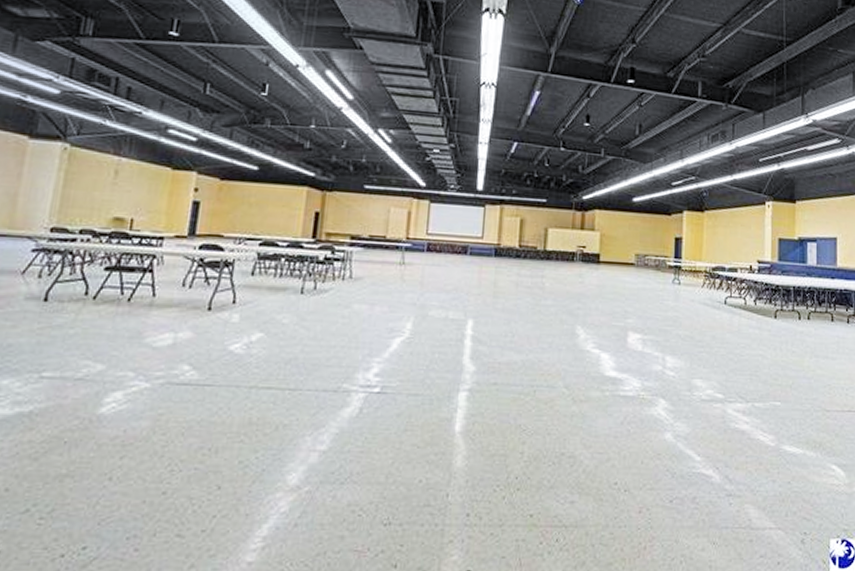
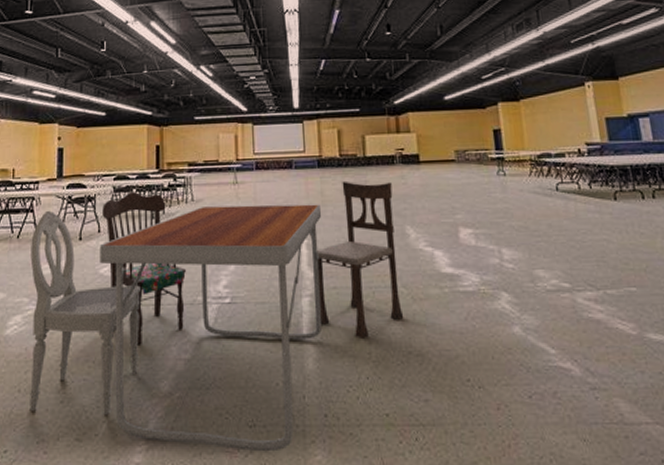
dining chair: none [122,272,277,510] -> present [30,210,140,416]
folding table: none [230,286,493,550] -> present [99,204,322,451]
dining chair: none [238,261,335,433] -> present [102,192,187,345]
dining chair: none [474,273,569,438] -> present [317,180,404,338]

